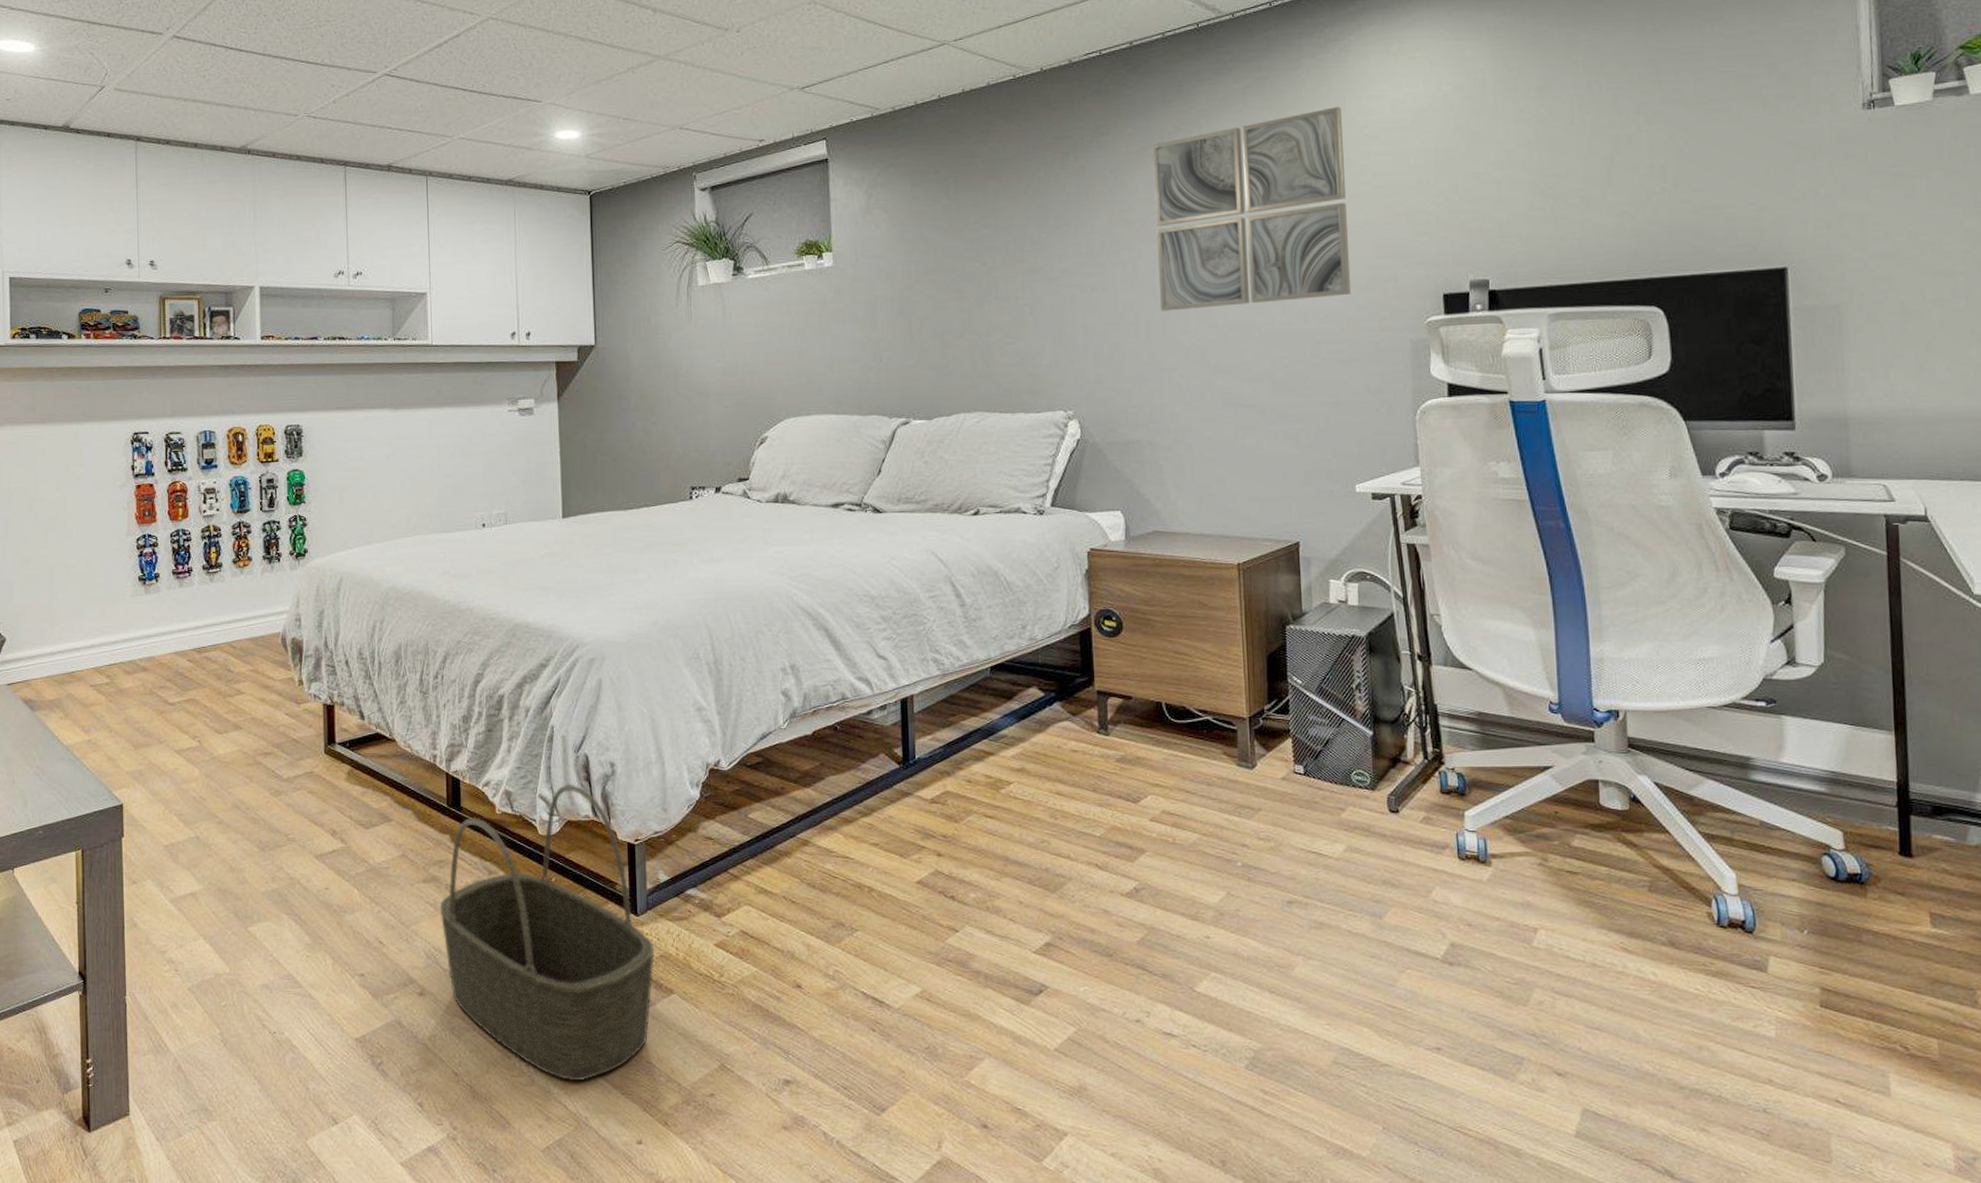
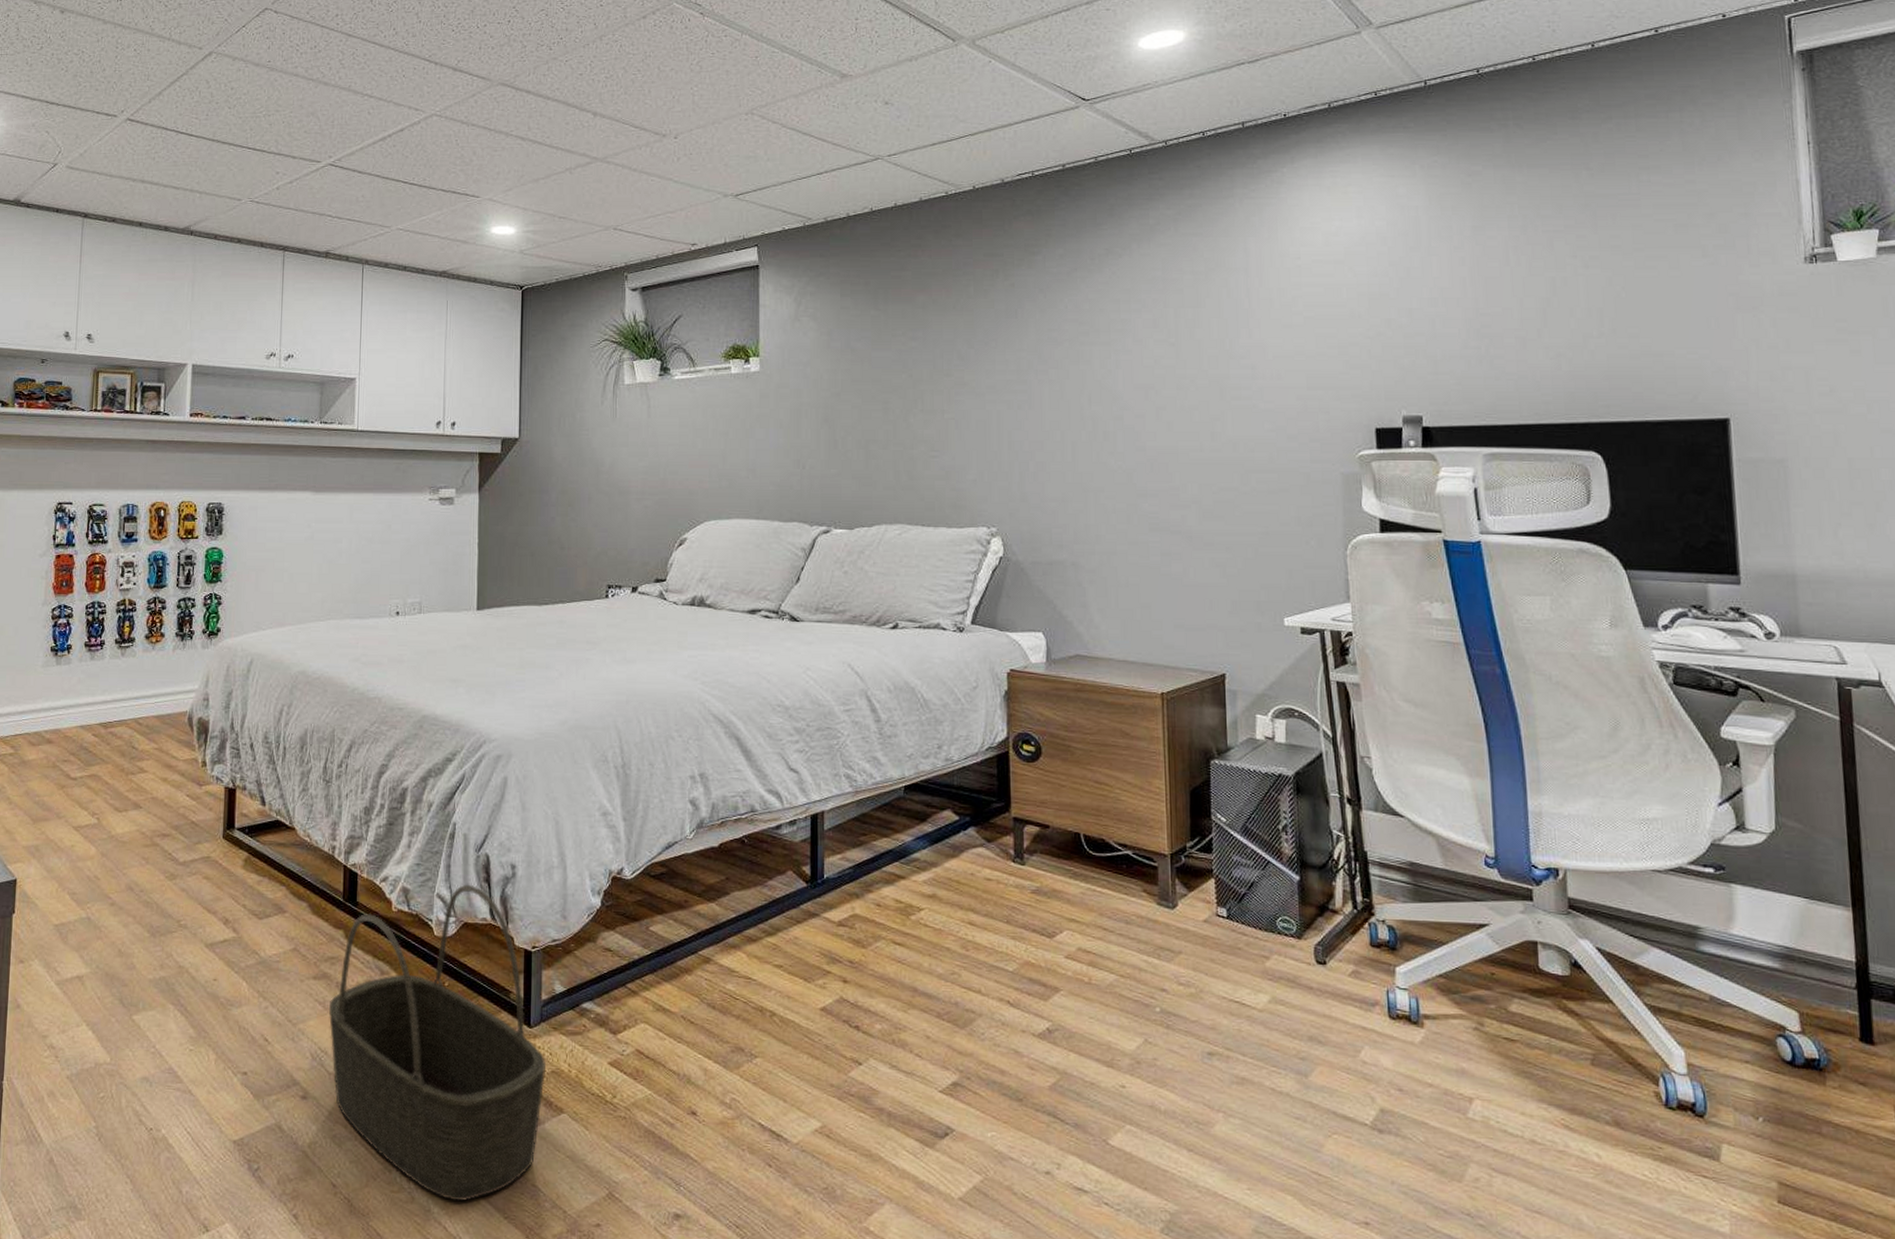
wall art: present [1152,107,1352,311] -> none [1082,237,1282,432]

